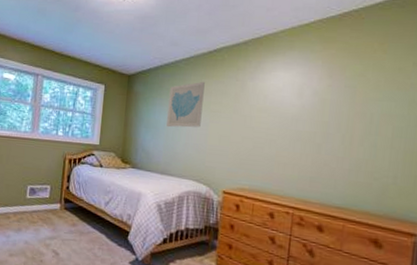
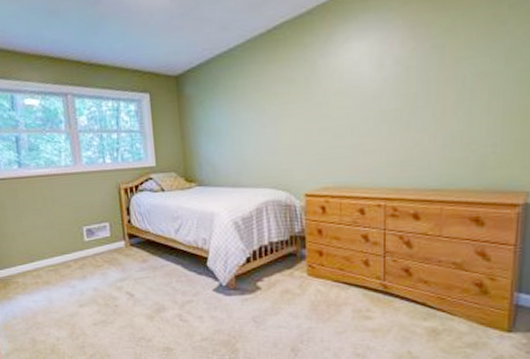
wall art: present [167,81,205,128] -> none [228,68,270,132]

